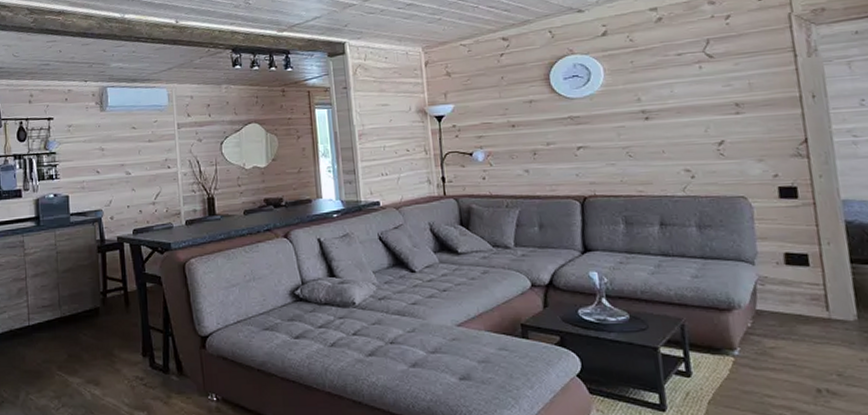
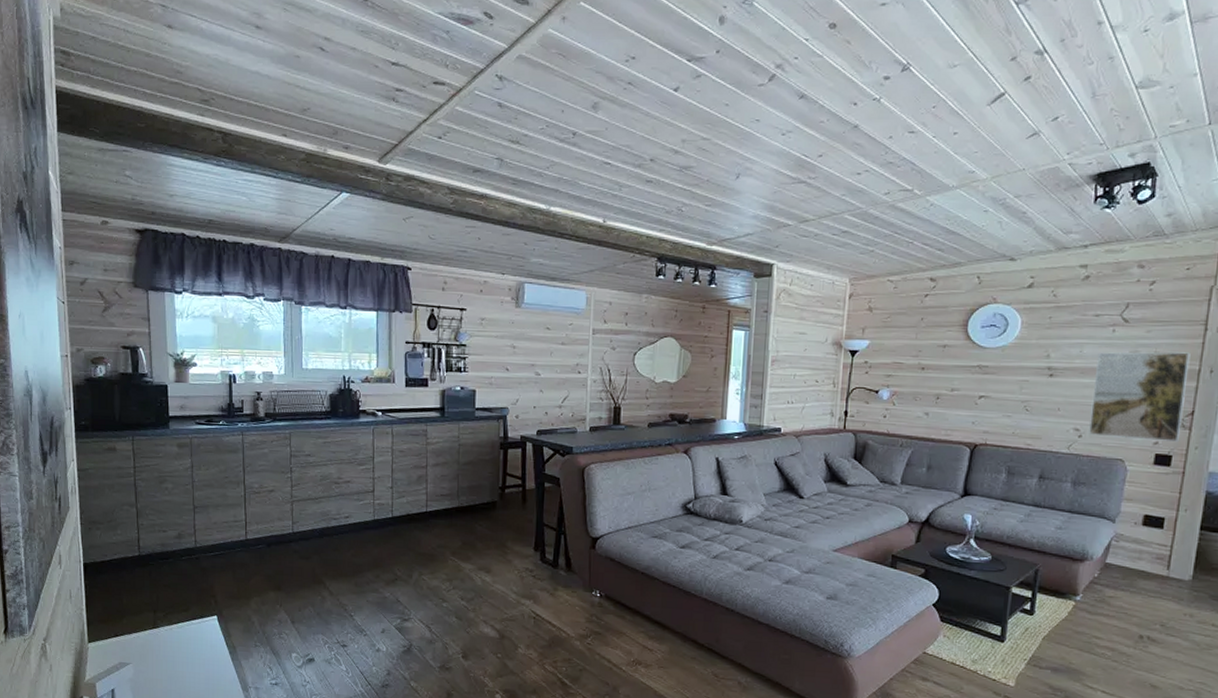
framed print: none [690,80,799,175] -> present [1089,352,1191,442]

